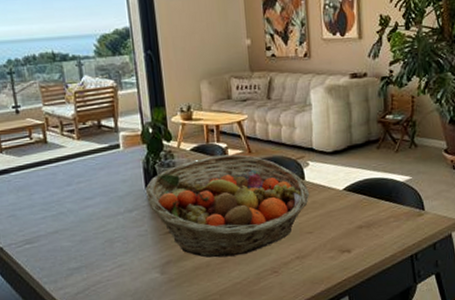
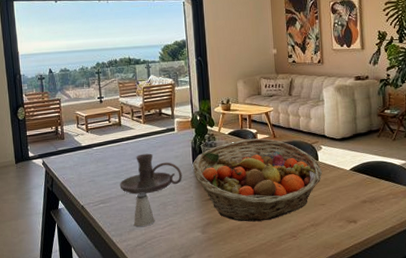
candle holder: none [49,177,133,231] -> present [119,153,182,195]
saltshaker: none [71,228,100,270] -> present [133,193,155,227]

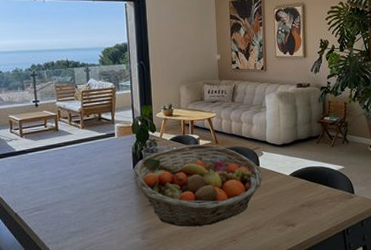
candle holder: present [119,153,182,195] -> none [56,159,122,201]
saltshaker: present [133,193,155,227] -> none [70,199,94,234]

